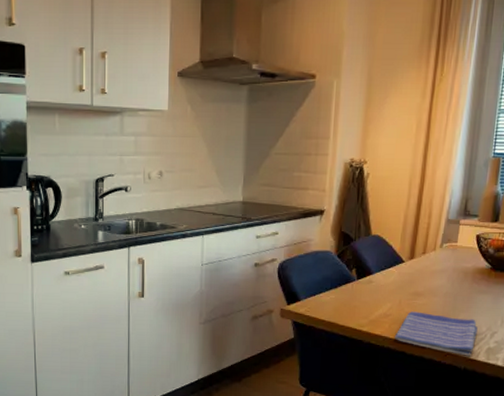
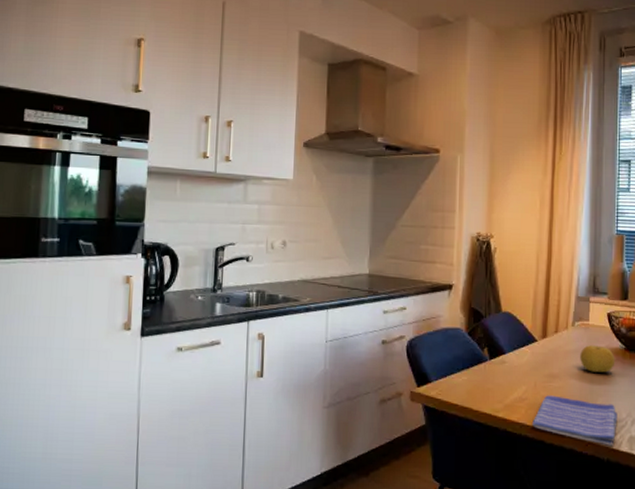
fruit: none [445,265,481,291] -> present [580,345,615,373]

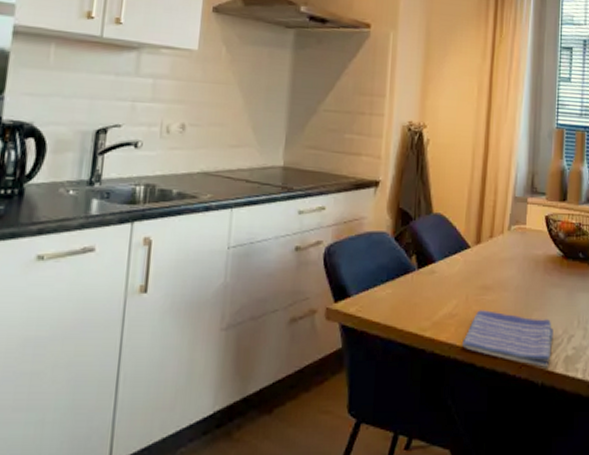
fruit: present [580,345,615,373] -> none [516,252,553,284]

